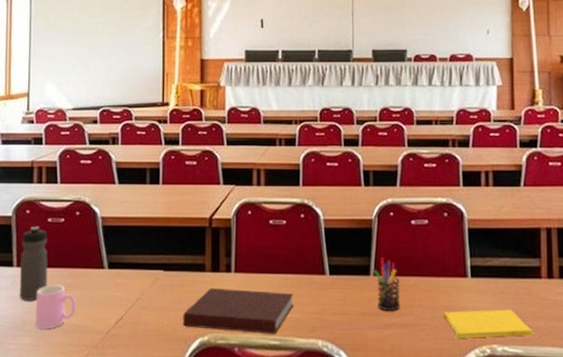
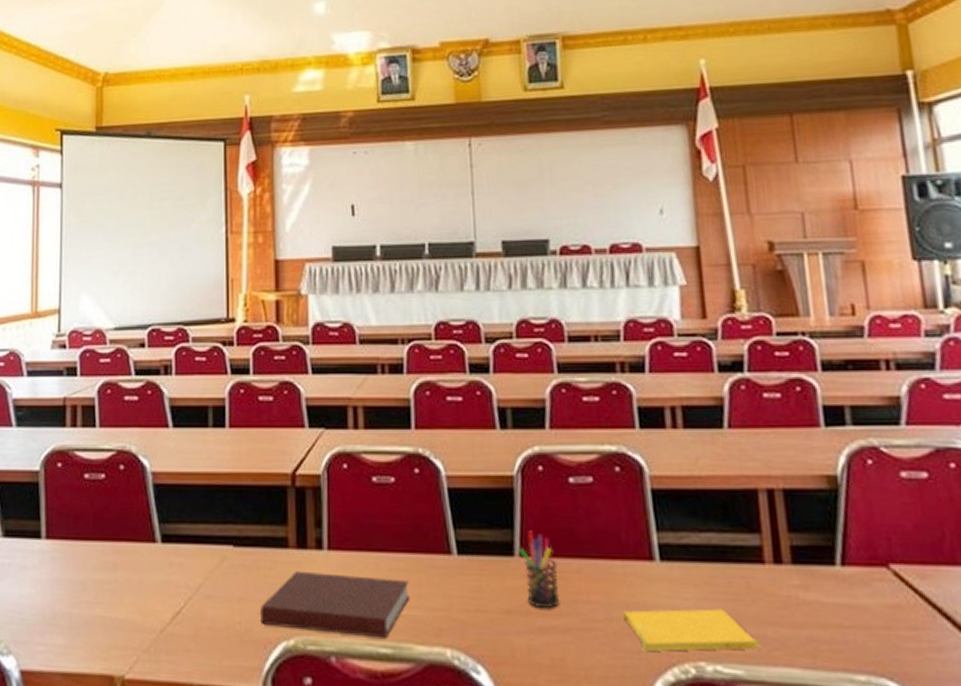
water bottle: present [20,226,48,300] -> none [49,484,85,585]
cup: present [35,285,76,329] -> none [69,564,121,625]

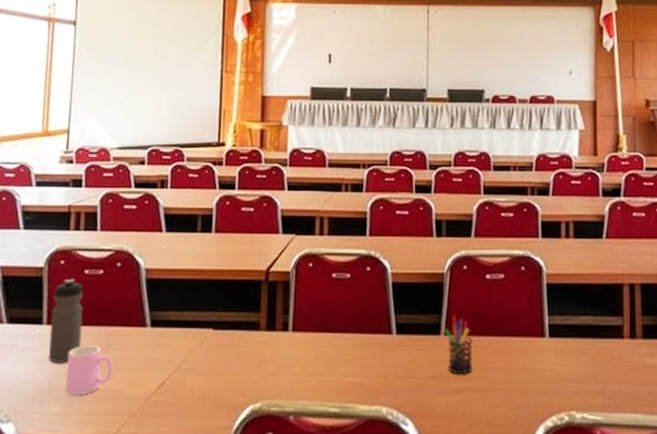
water bottle: none [49,484,85,585] -> present [49,278,83,363]
cup: none [69,564,121,625] -> present [65,345,113,396]
notebook: present [261,570,410,639] -> none [233,348,357,400]
folder: present [622,608,762,651] -> none [518,372,617,404]

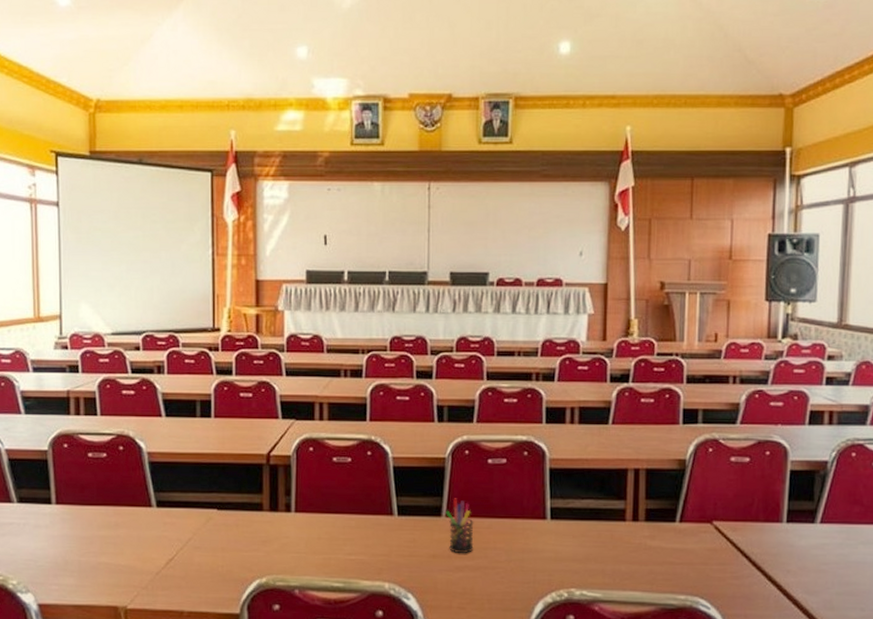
water bottle: present [49,278,83,363] -> none [59,461,90,540]
cup: present [65,345,113,396] -> none [78,523,122,570]

